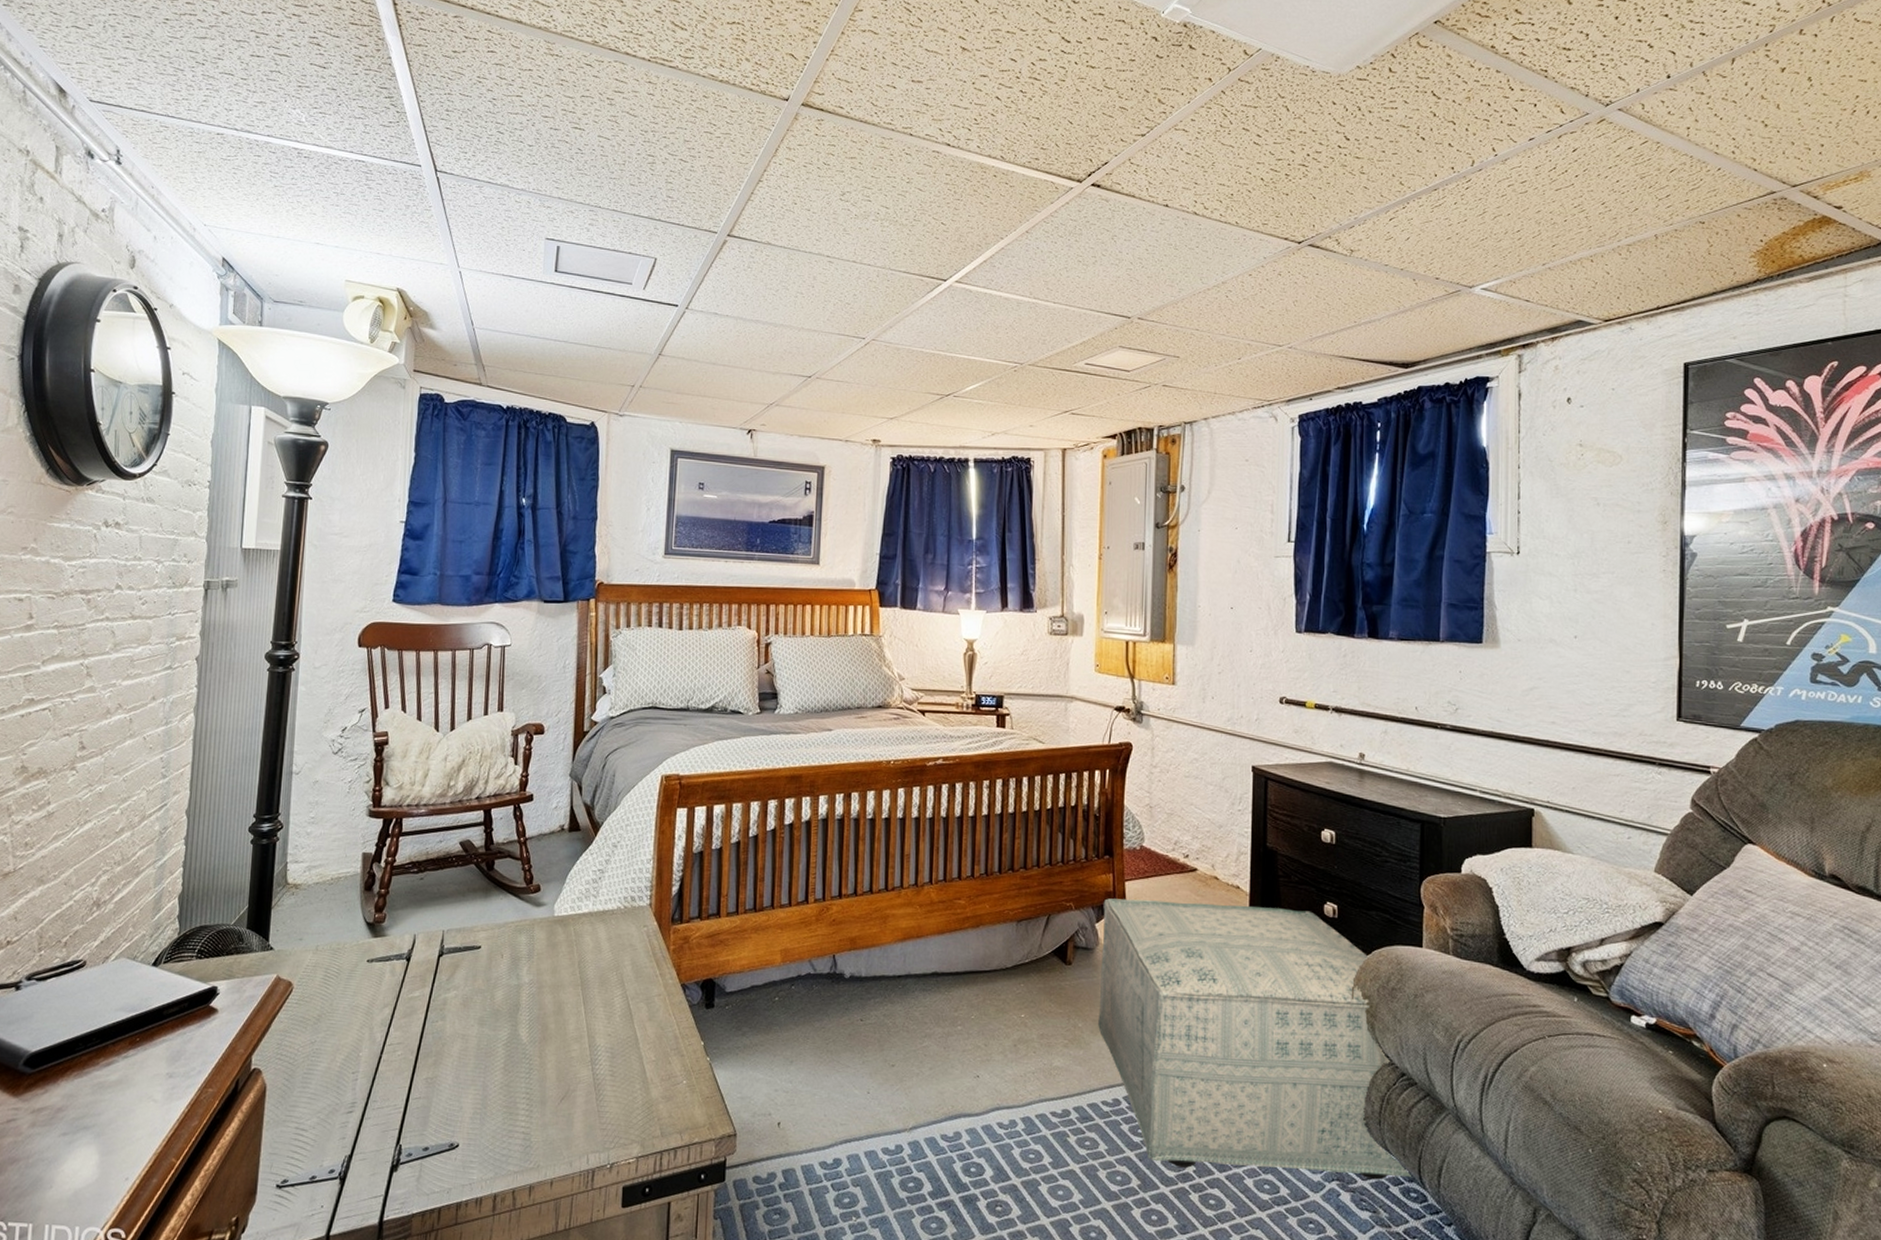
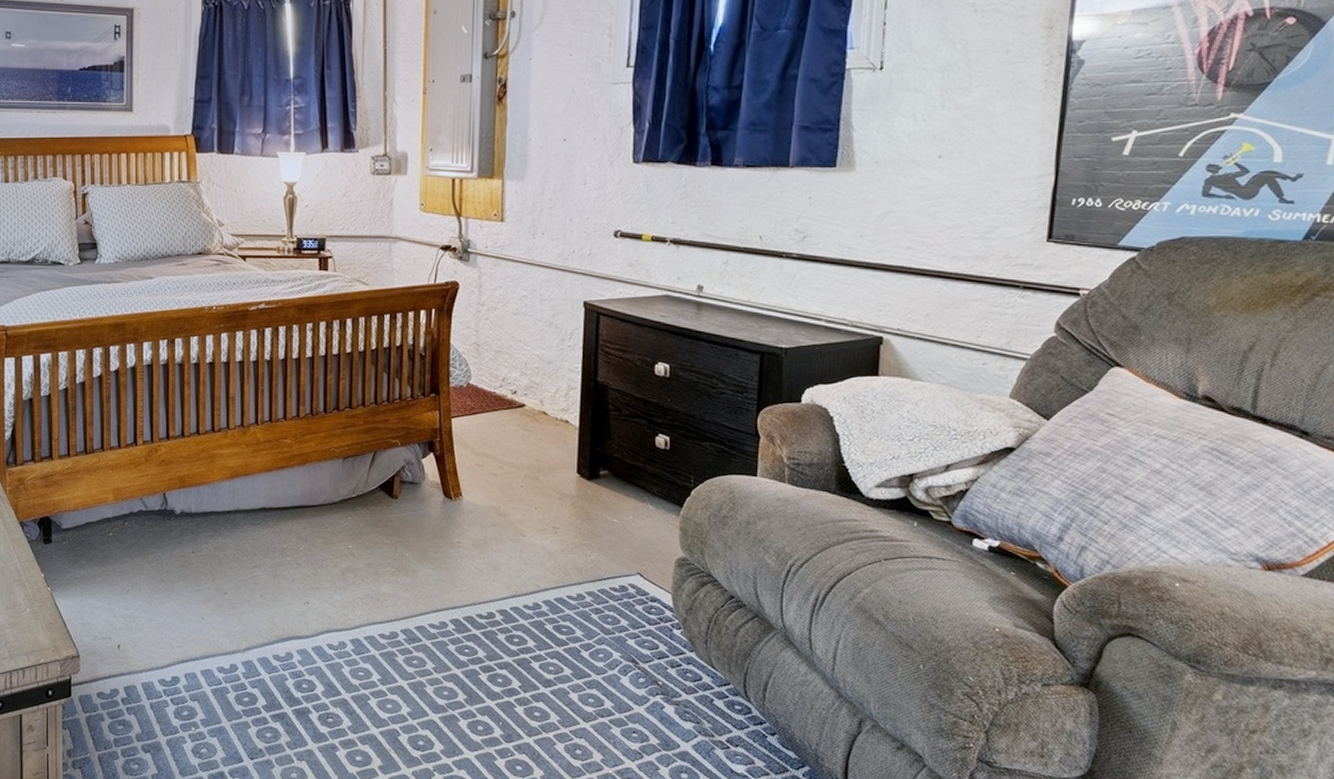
ottoman: present [1098,898,1411,1180] -> none [425,435,736,694]

